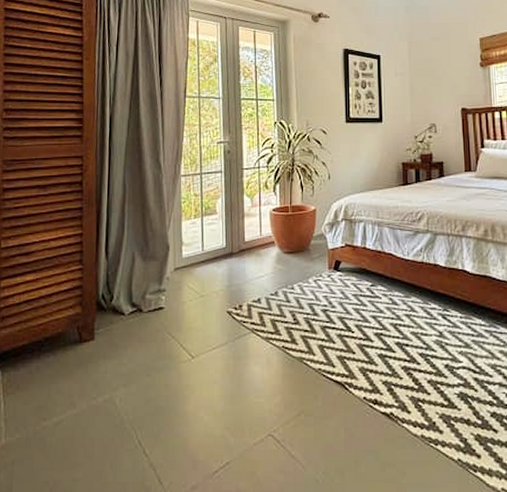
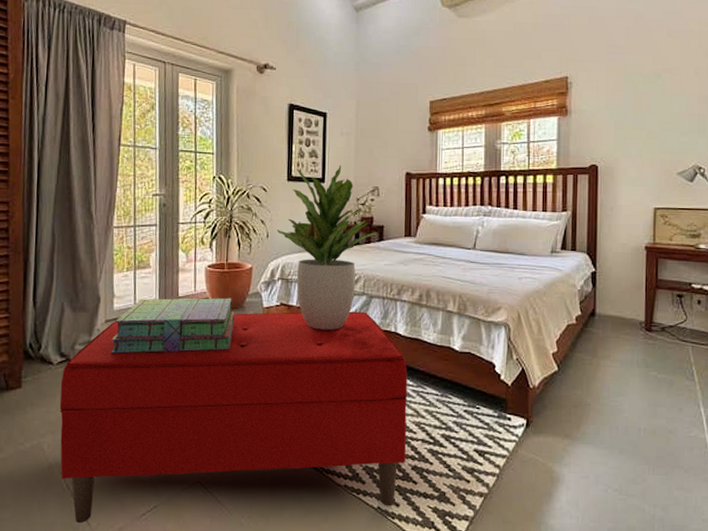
bench: none [131,249,484,483] -> present [59,311,408,524]
stack of books: none [180,241,301,301] -> present [110,297,235,354]
potted plant: none [338,104,438,270] -> present [277,165,378,330]

